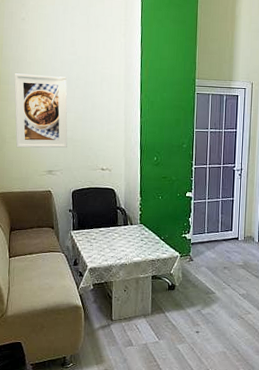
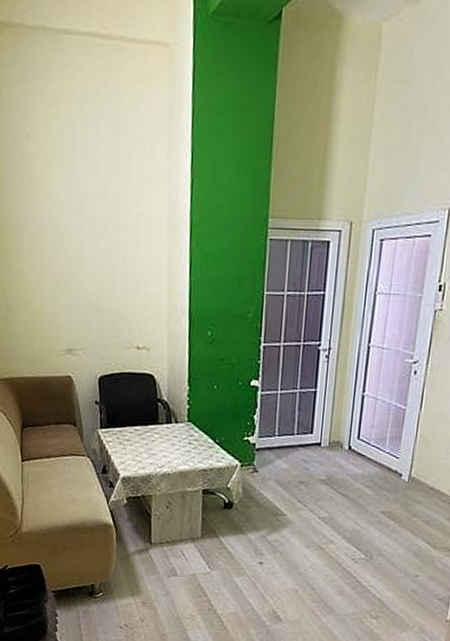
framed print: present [14,73,68,148] -> none [19,215,92,319]

